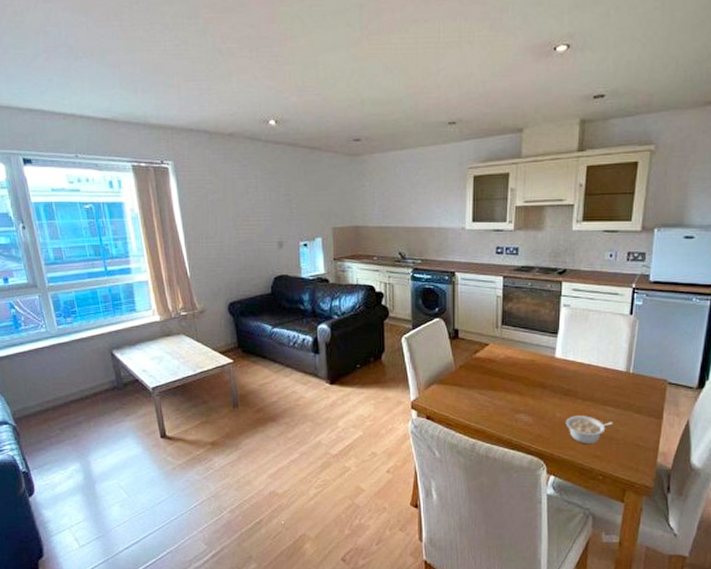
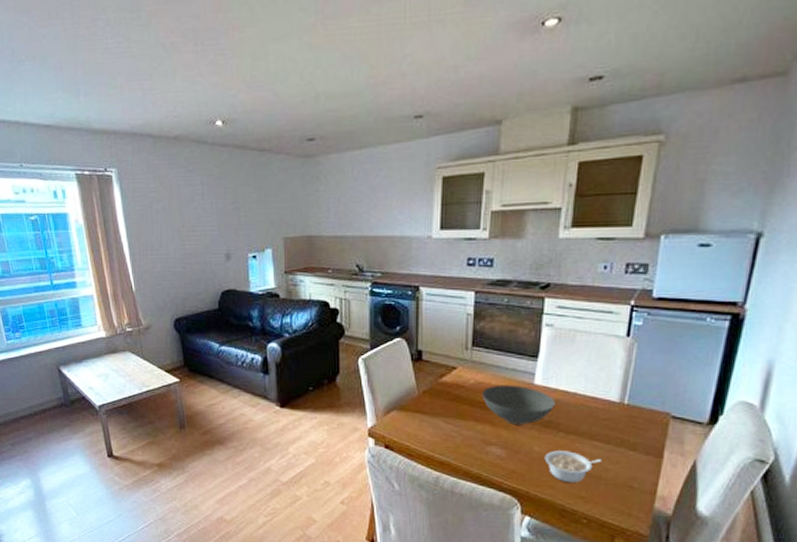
bowl: none [511,358,573,394] -> present [482,384,555,425]

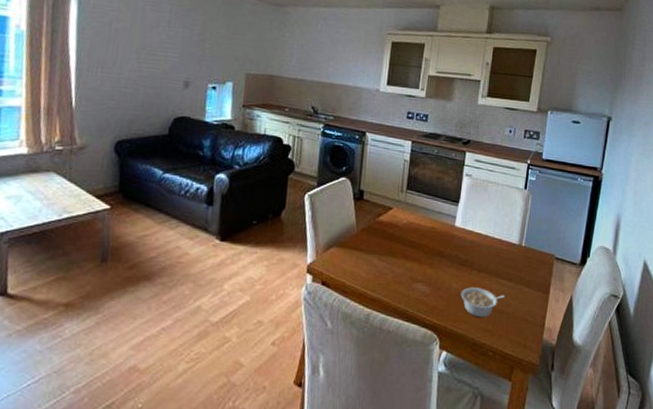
bowl: present [482,384,555,425] -> none [412,225,471,264]

